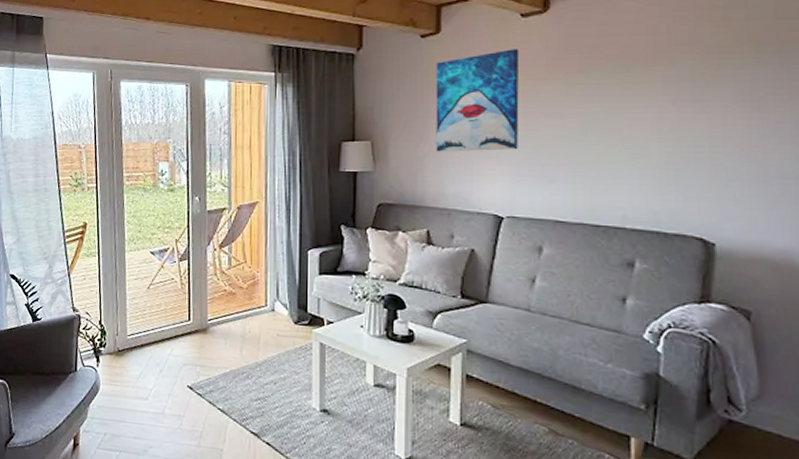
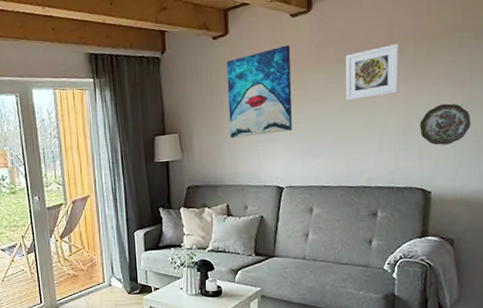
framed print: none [592,54,670,119] -> present [345,43,400,101]
decorative plate: none [698,132,775,185] -> present [420,103,471,145]

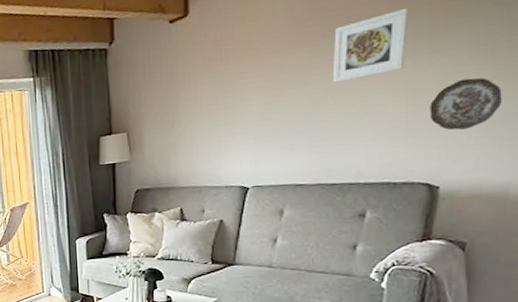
wall art: present [226,45,292,138] -> none [184,22,265,135]

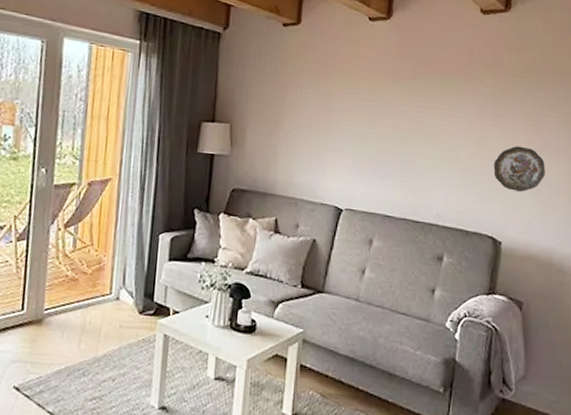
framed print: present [332,7,409,83] -> none [419,71,479,125]

